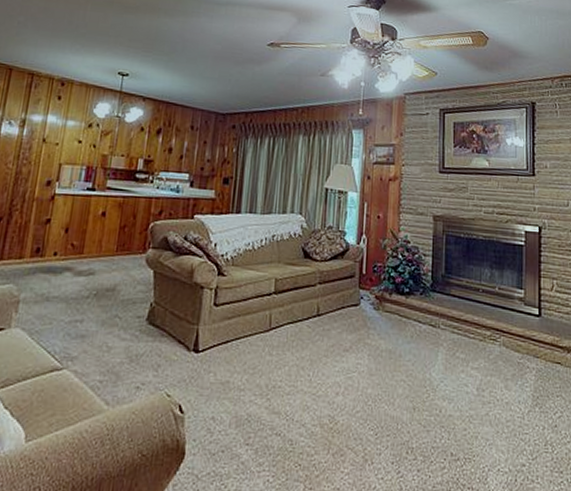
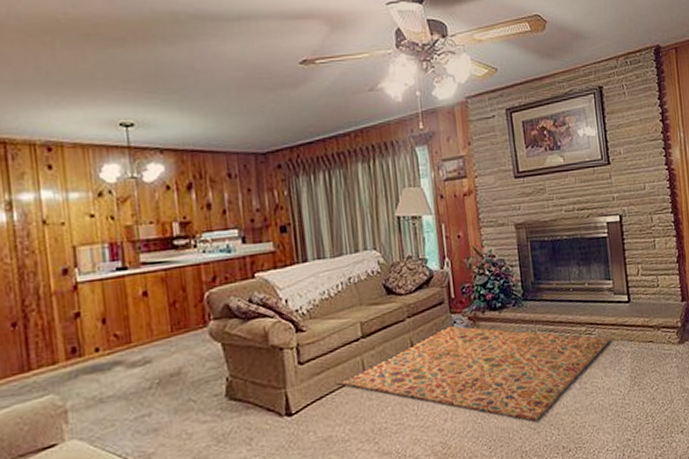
rug: none [245,300,516,419] -> present [338,325,611,422]

